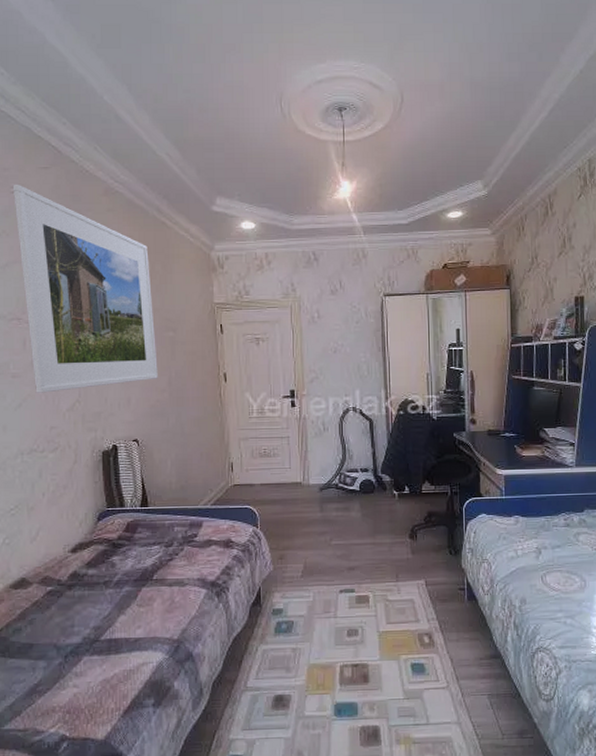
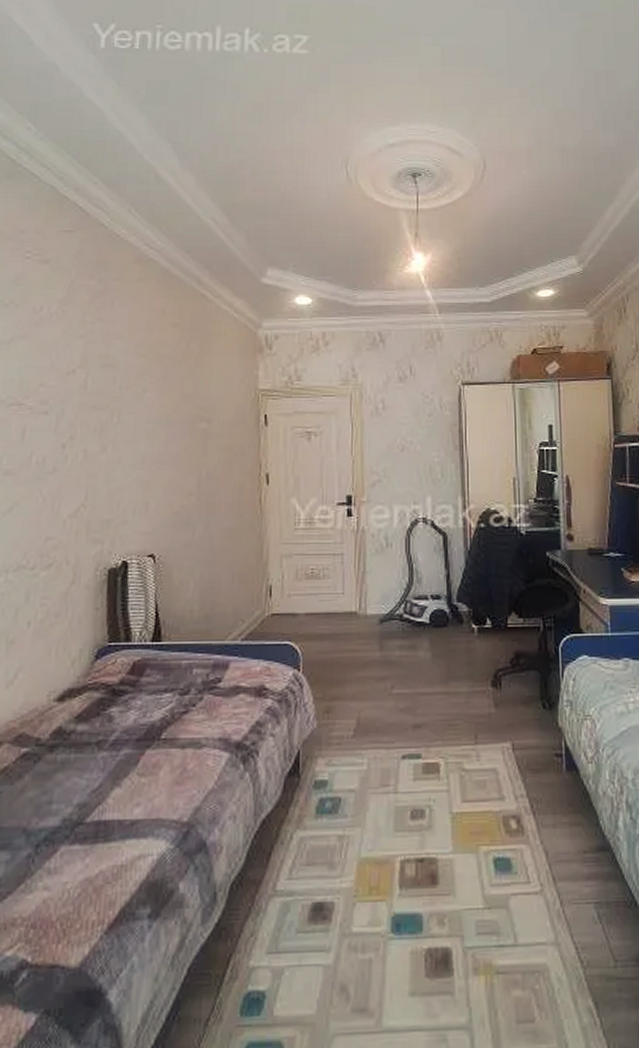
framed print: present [12,184,158,393] -> none [27,248,186,495]

